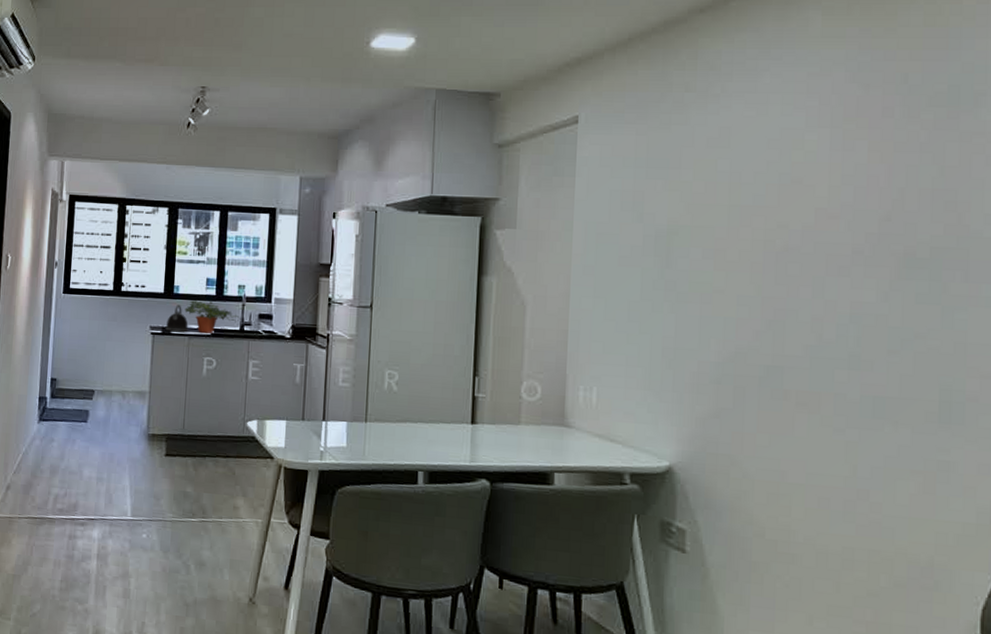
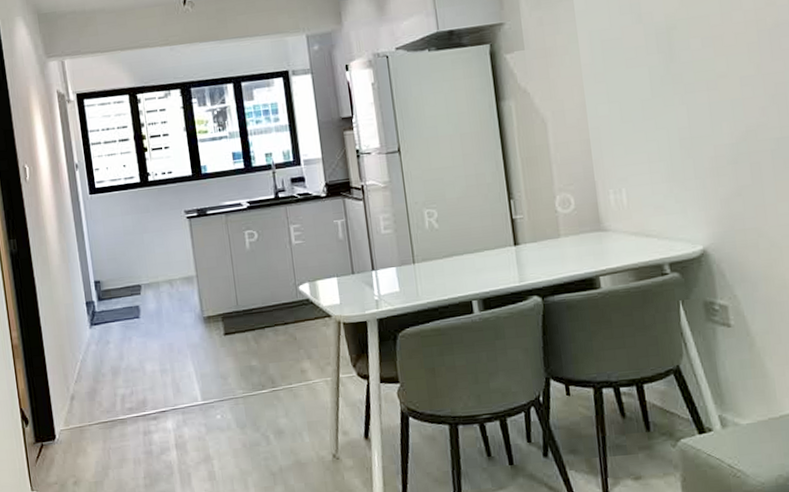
kettle: present [165,304,189,333] -> none [200,184,224,213]
potted plant: present [184,300,239,333] -> none [216,175,272,208]

